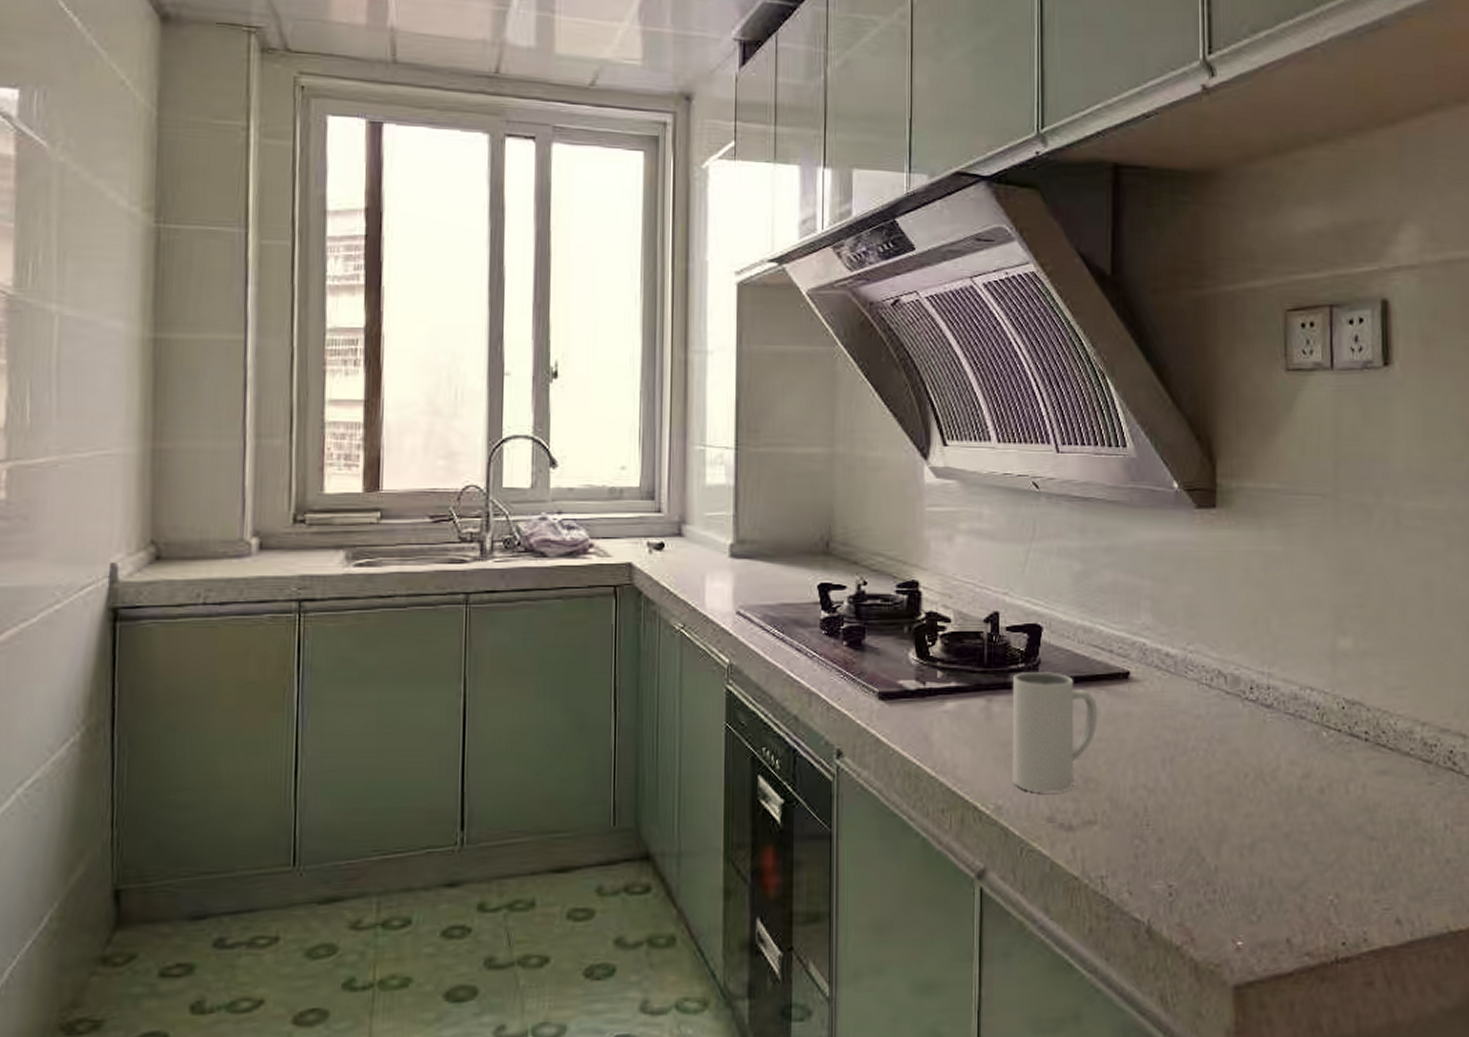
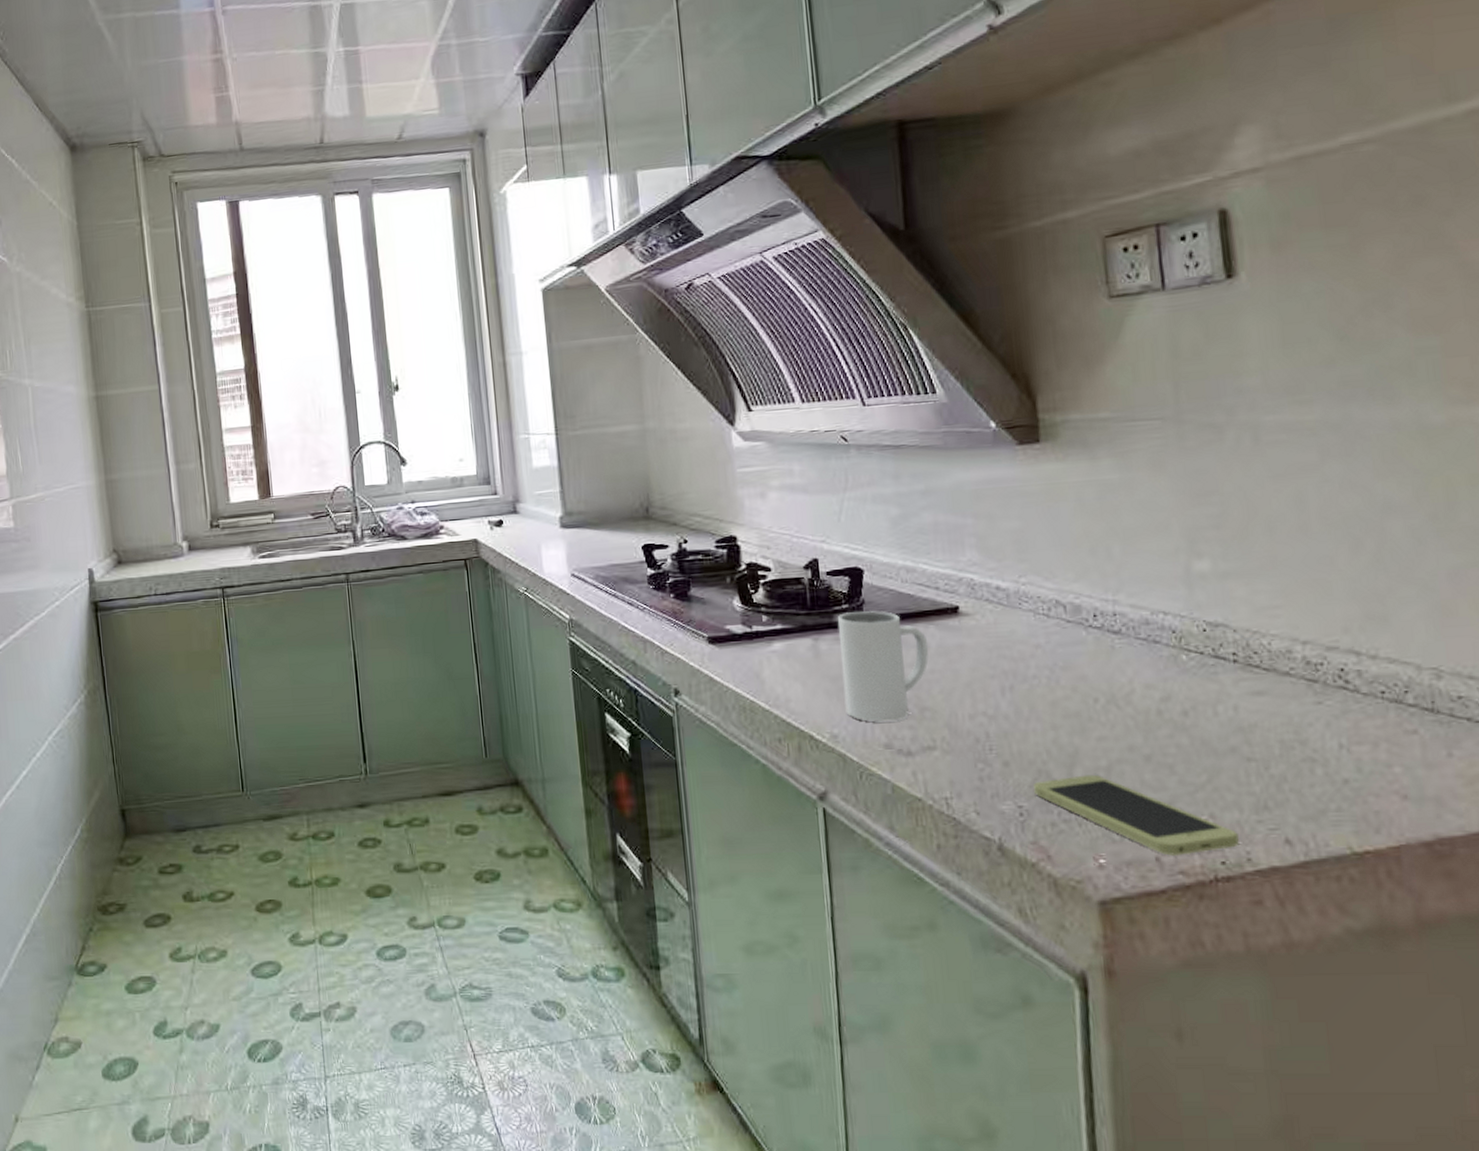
smartphone: none [1184,852,1358,937] -> present [1034,774,1239,856]

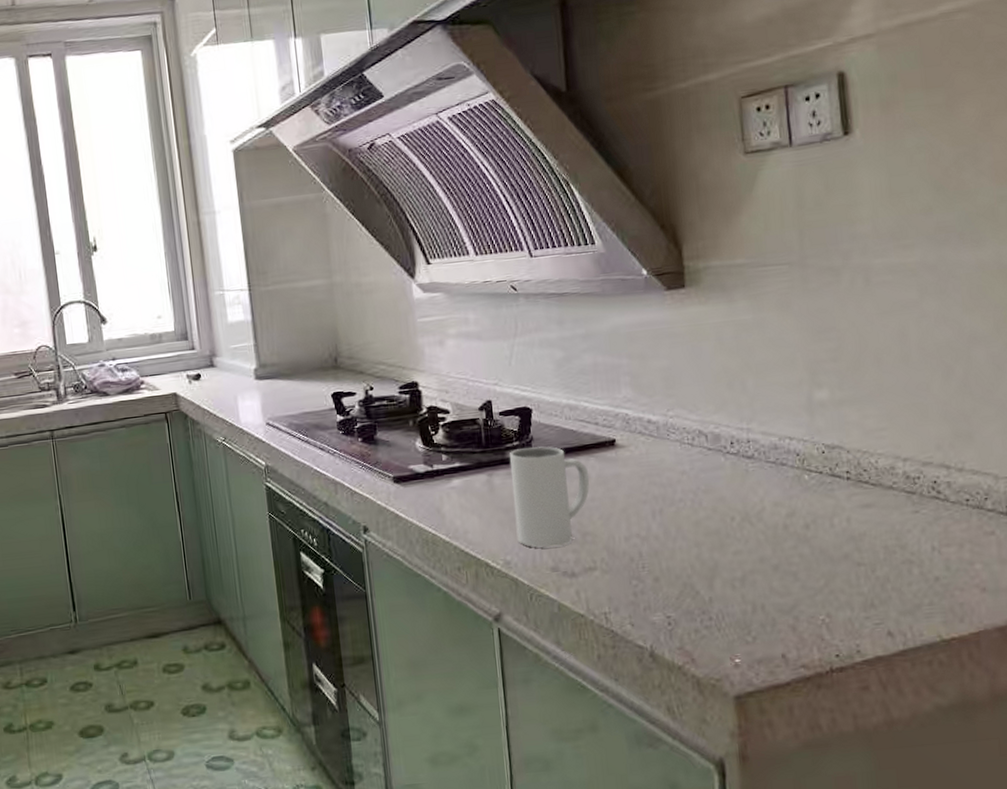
smartphone: present [1034,774,1239,856] -> none [680,585,850,653]

